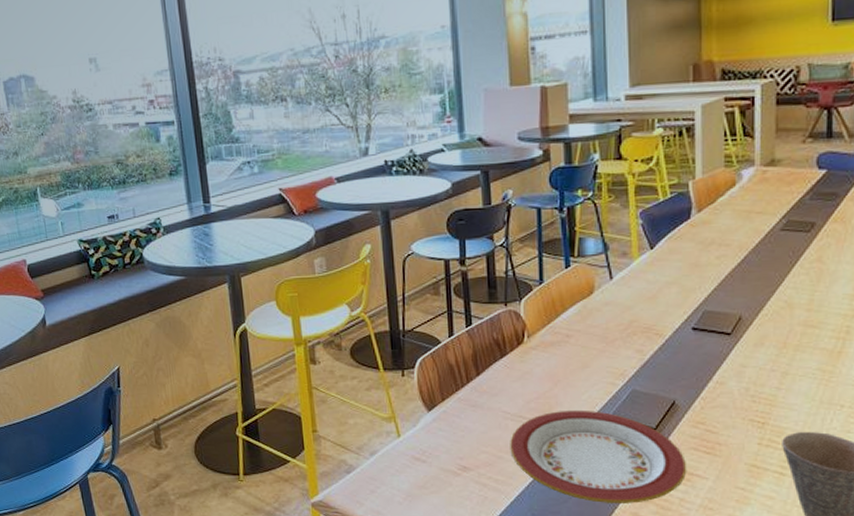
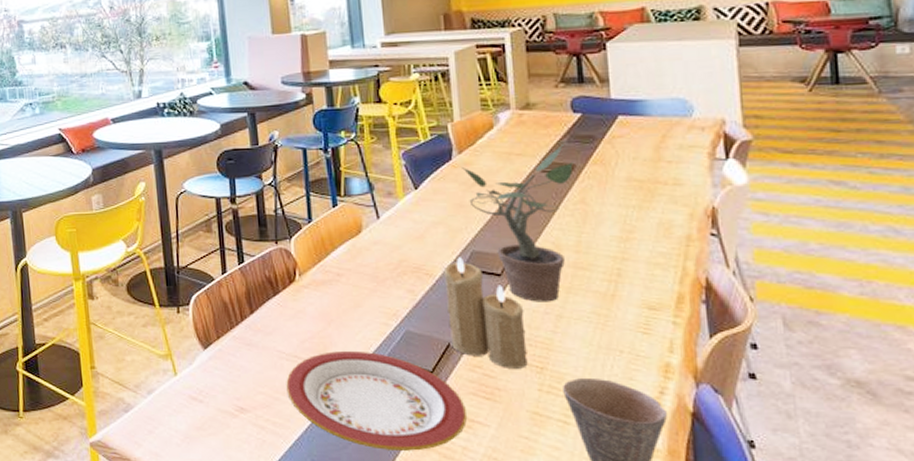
candle: none [674,317,751,424] -> present [443,257,528,369]
potted plant: none [700,202,813,360] -> present [462,145,573,302]

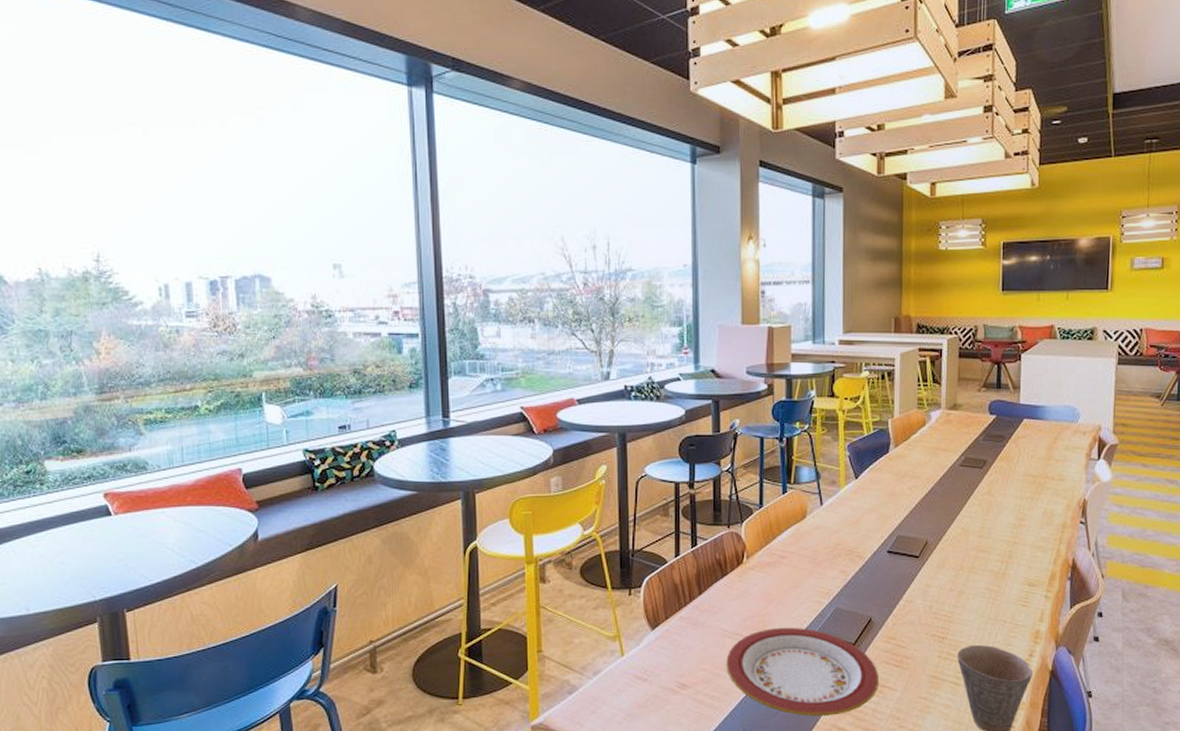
candle: present [443,257,528,369] -> none [872,541,934,639]
potted plant: present [462,145,573,302] -> none [896,442,985,581]

